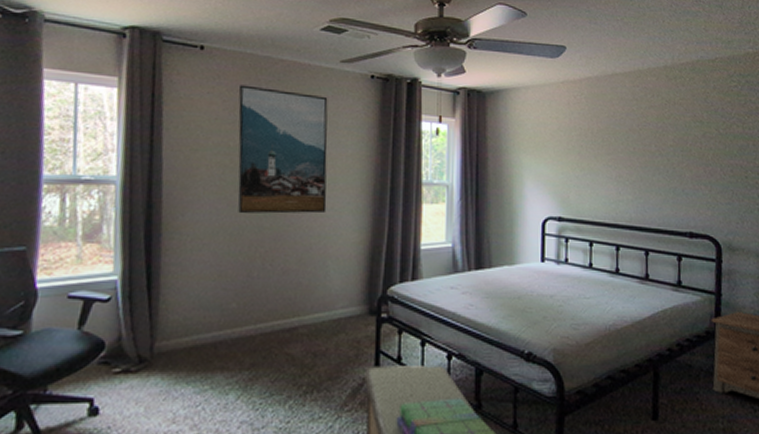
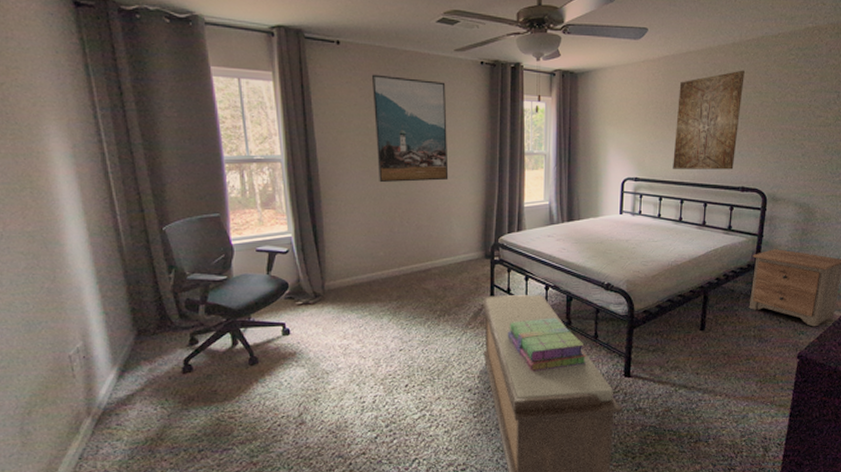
wall art: none [603,96,681,211] -> present [673,70,745,170]

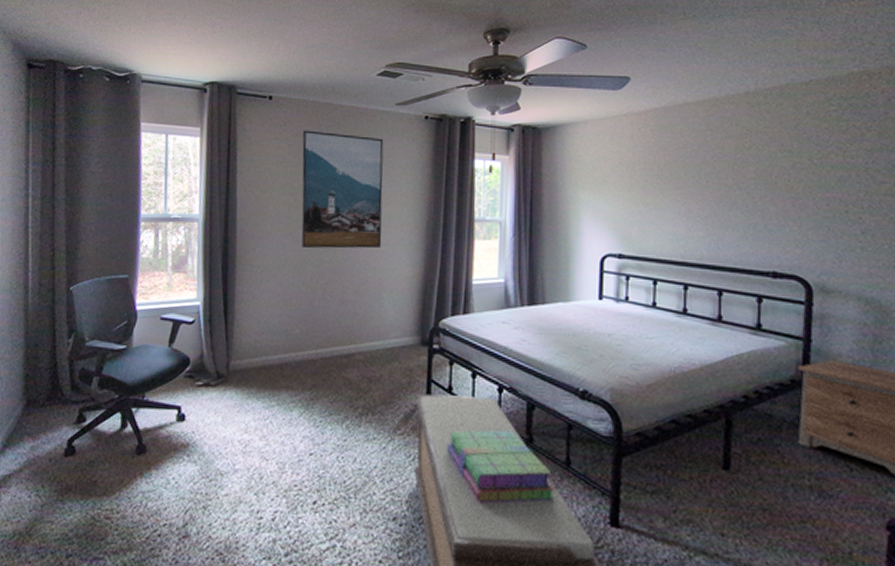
wall art: present [673,70,745,170] -> none [670,124,766,249]

